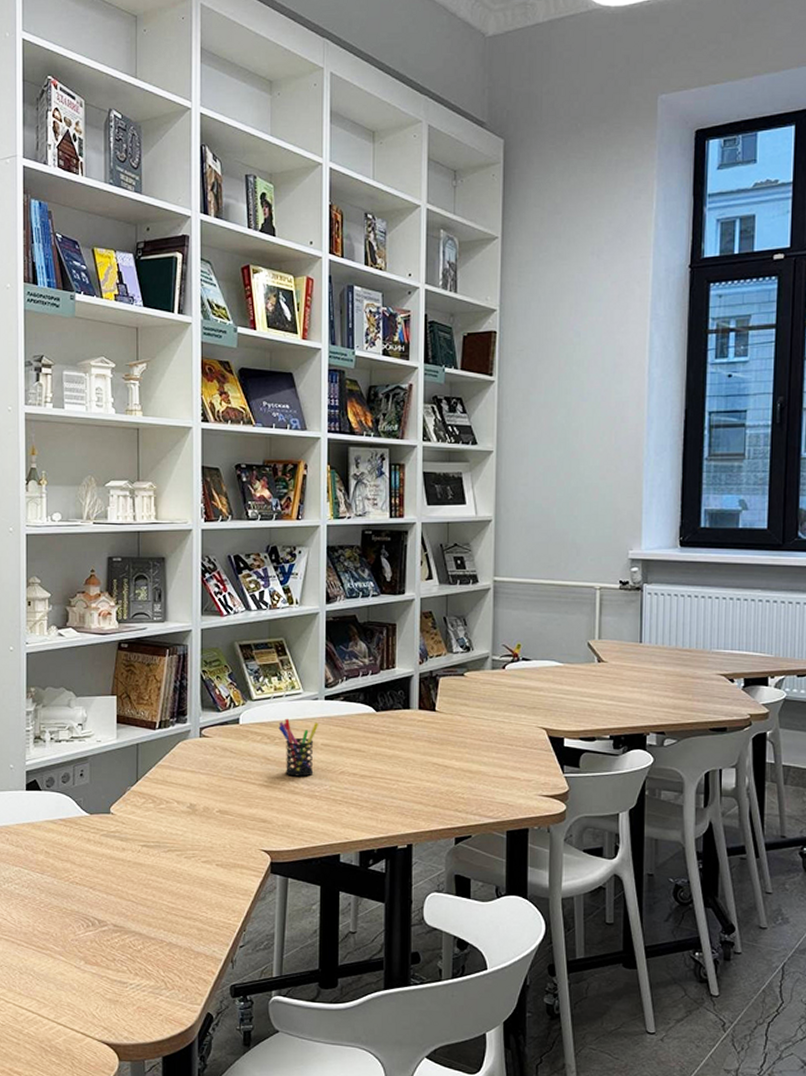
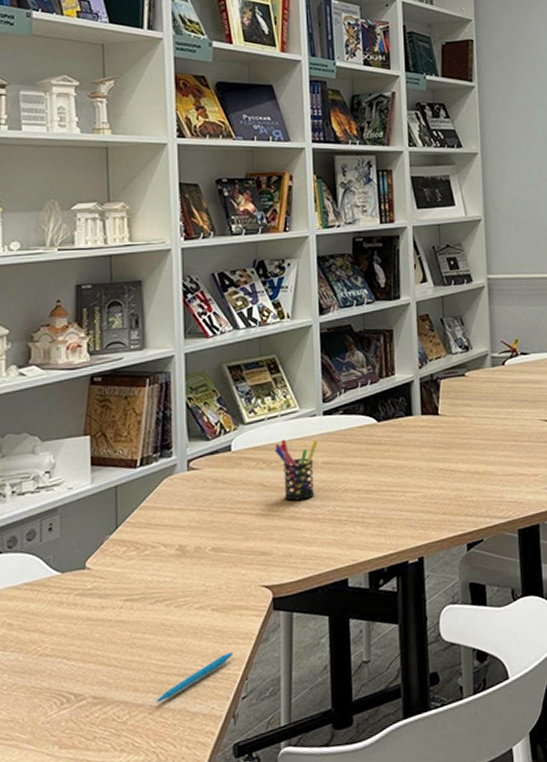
pen: none [166,905,234,939] -> present [156,652,234,703]

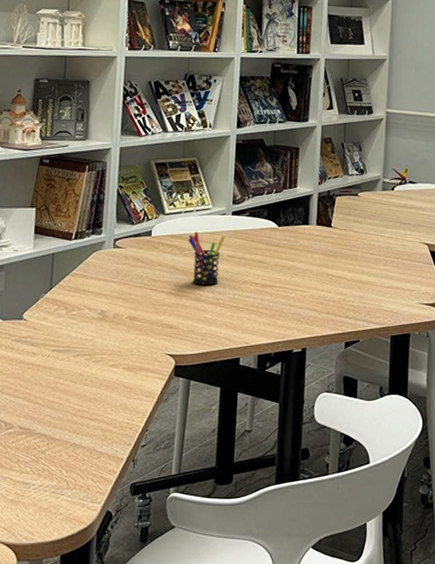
pen: present [156,652,234,703] -> none [71,406,138,440]

